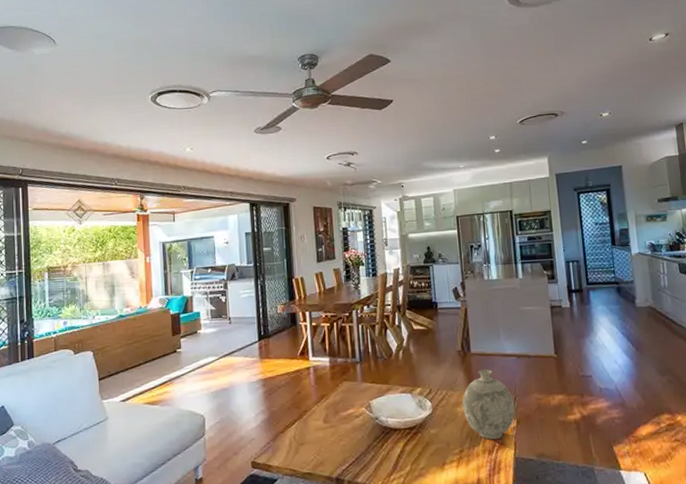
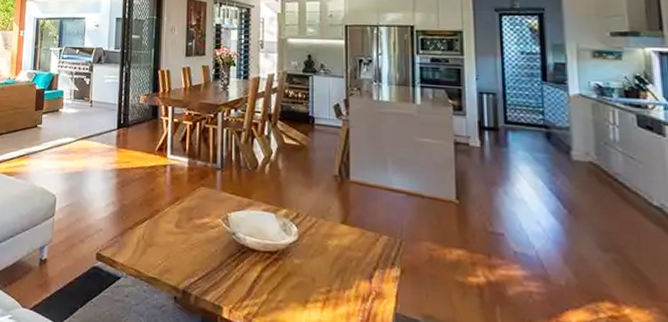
decorative vase: present [462,369,515,440] -> none [335,201,400,287]

